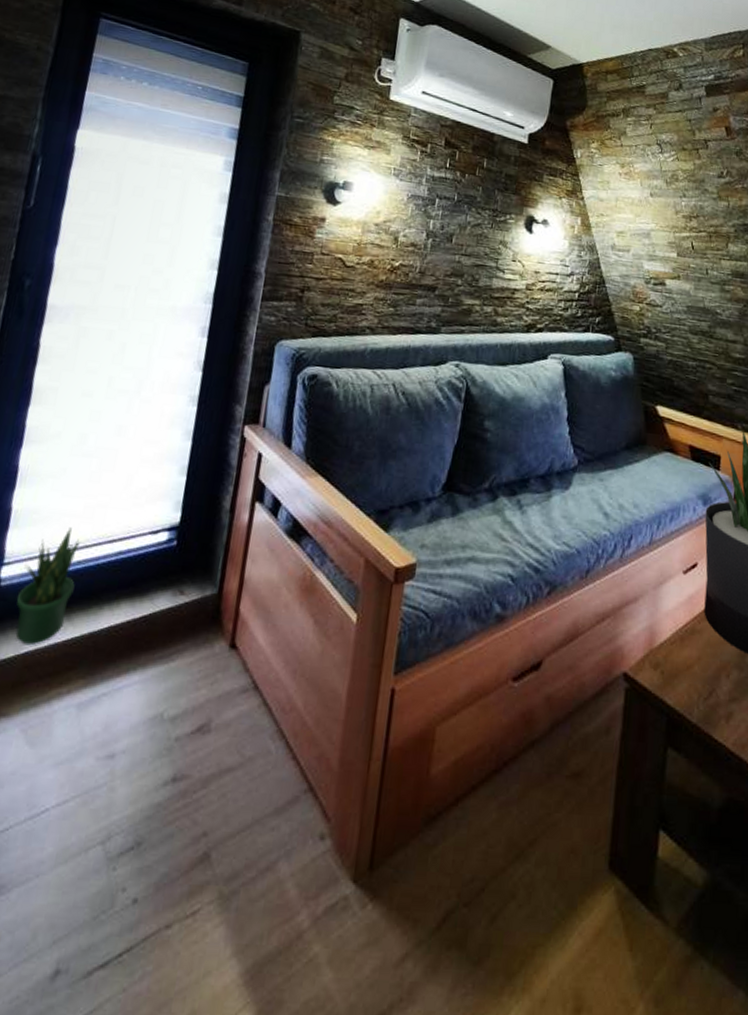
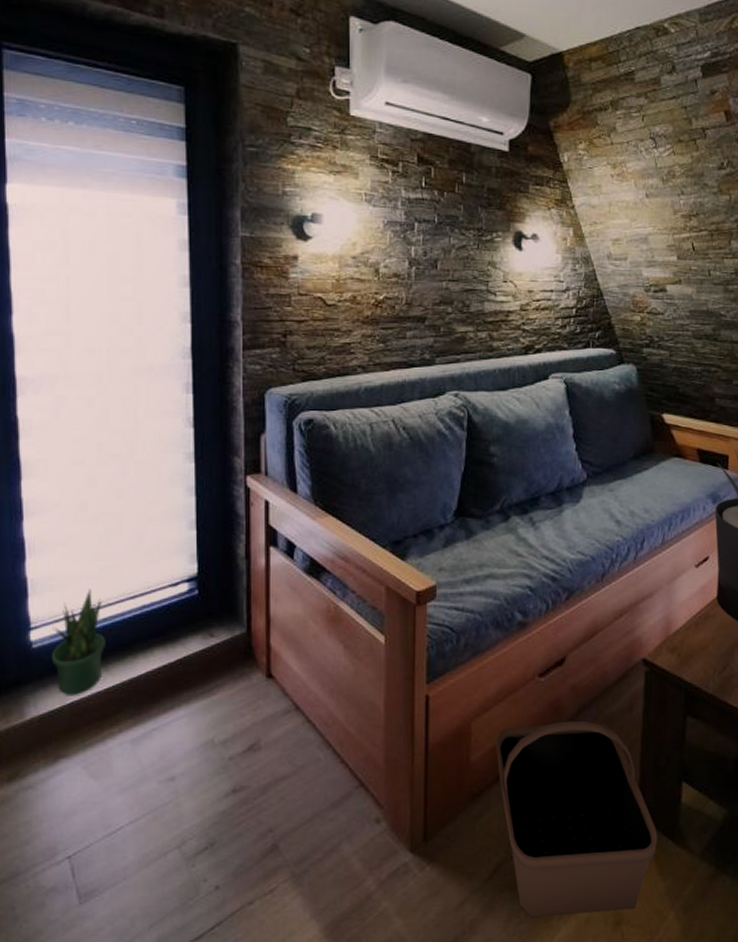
basket: none [459,737,629,993] -> present [495,720,658,917]

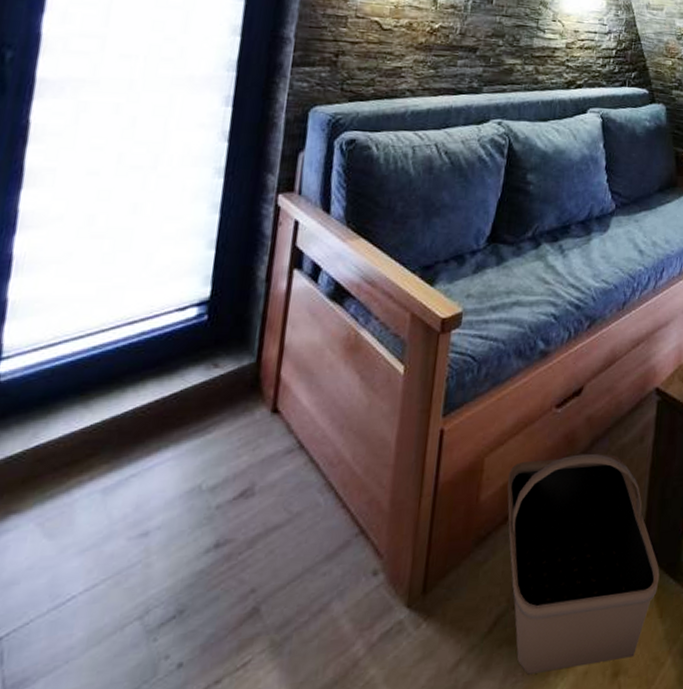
planter: present [51,589,106,695] -> none [20,313,94,437]

